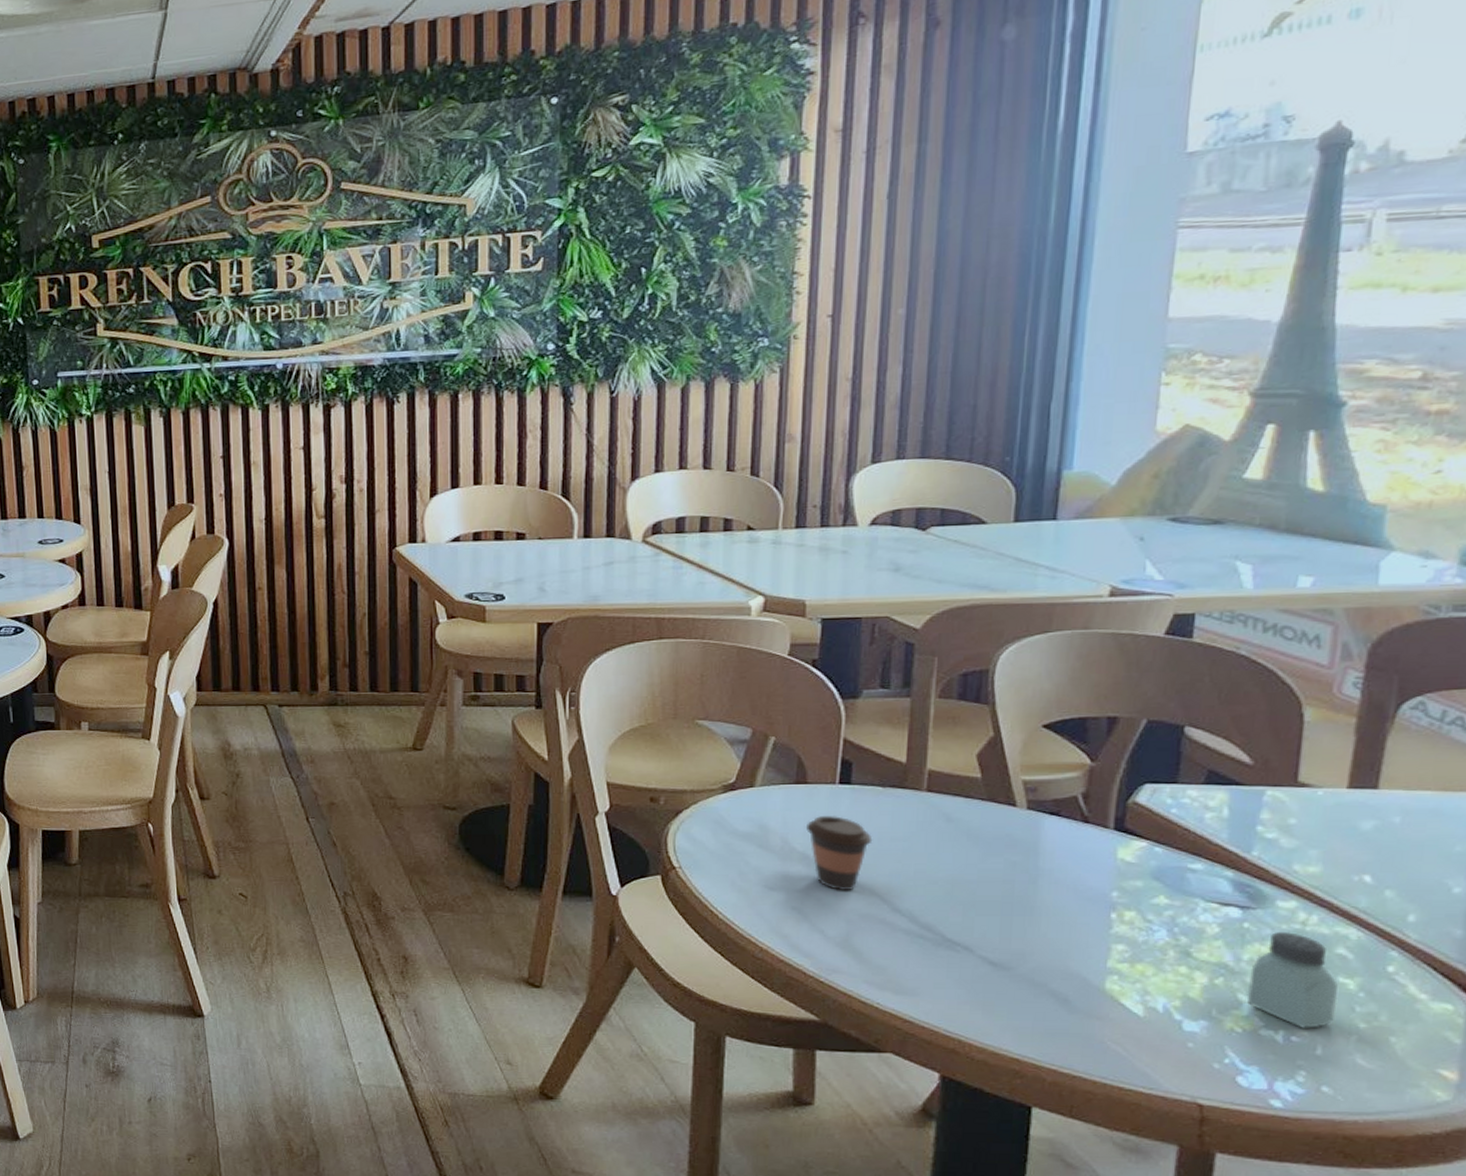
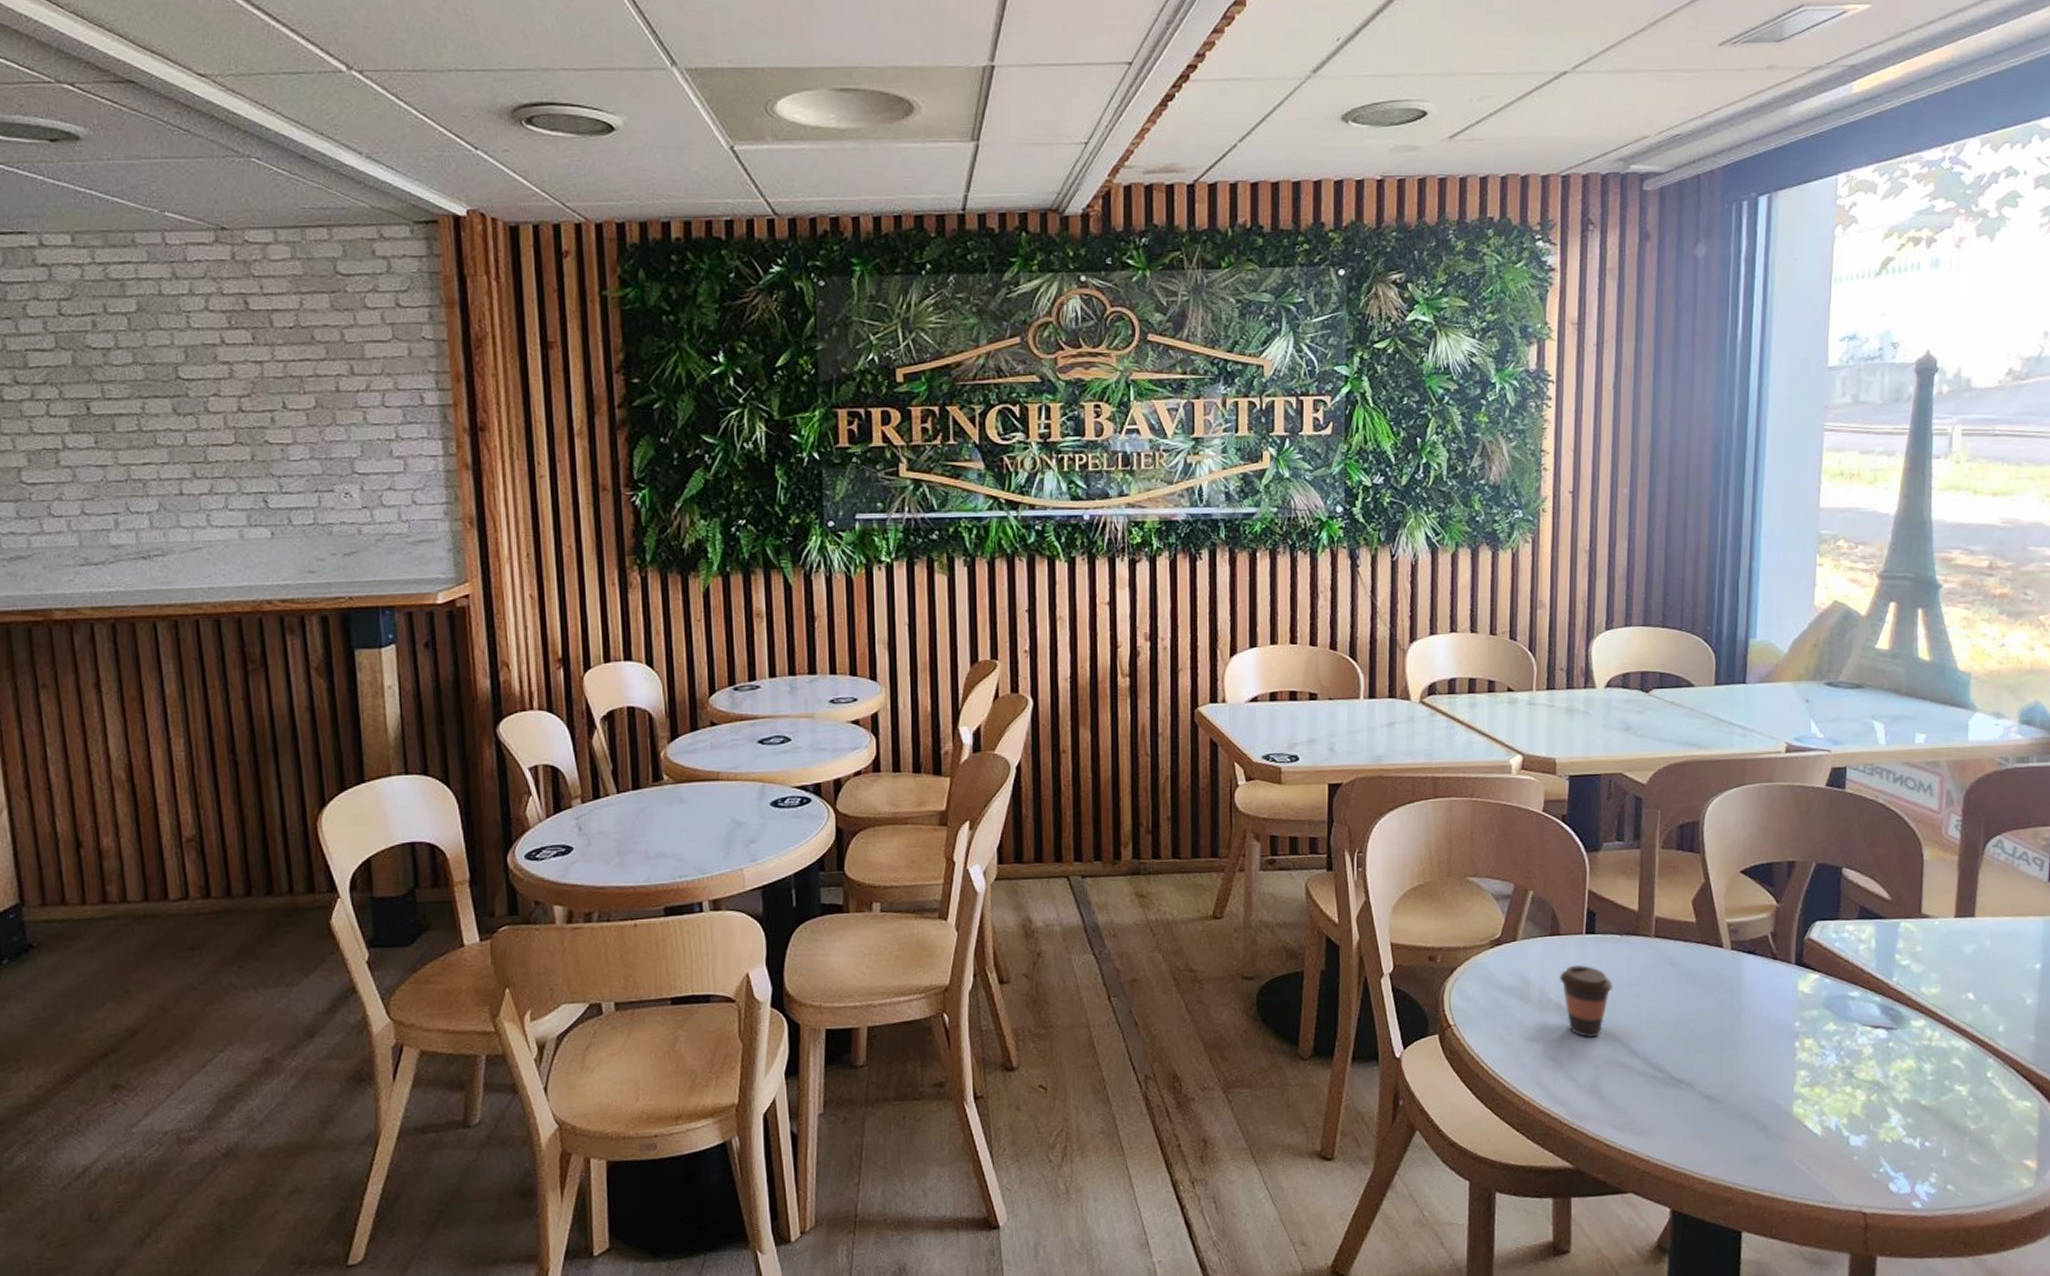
saltshaker: present [1247,932,1338,1028] -> none [1893,1048,1955,1134]

